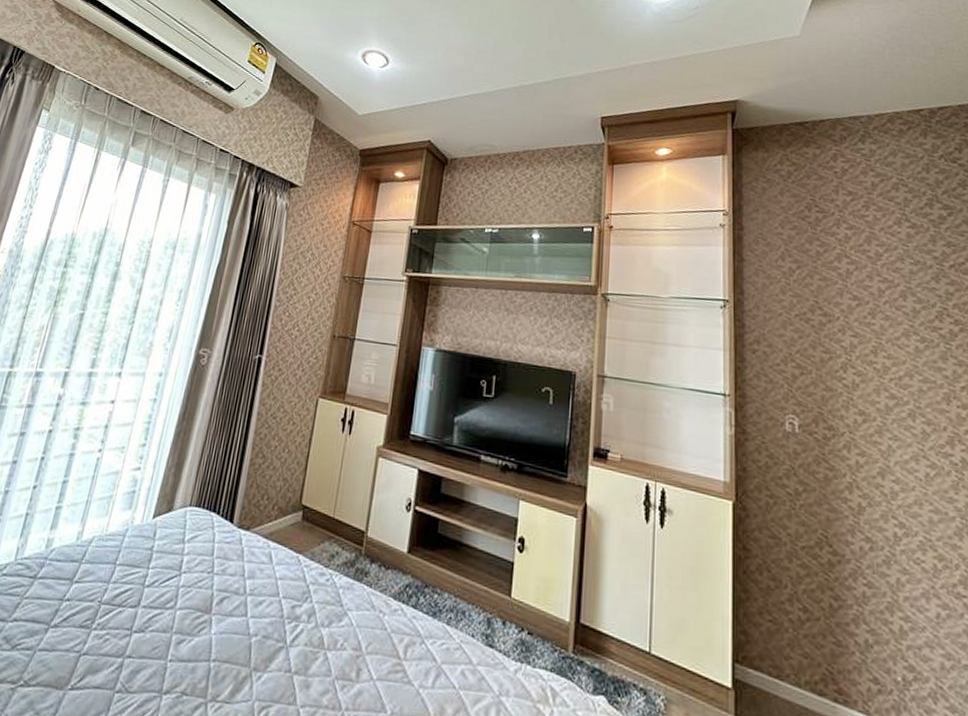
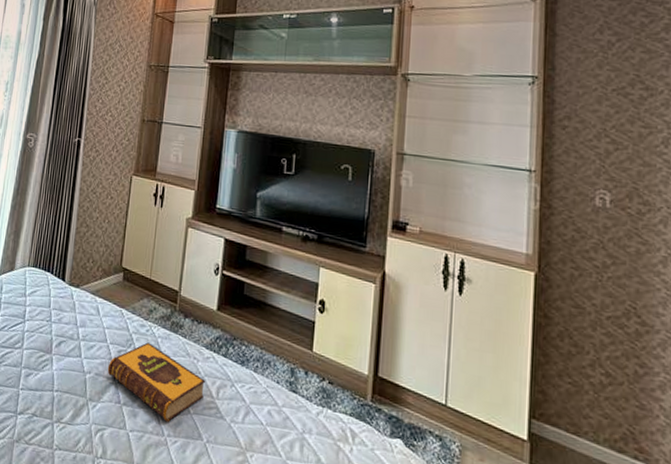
hardback book: none [277,594,393,692] -> present [107,342,206,422]

